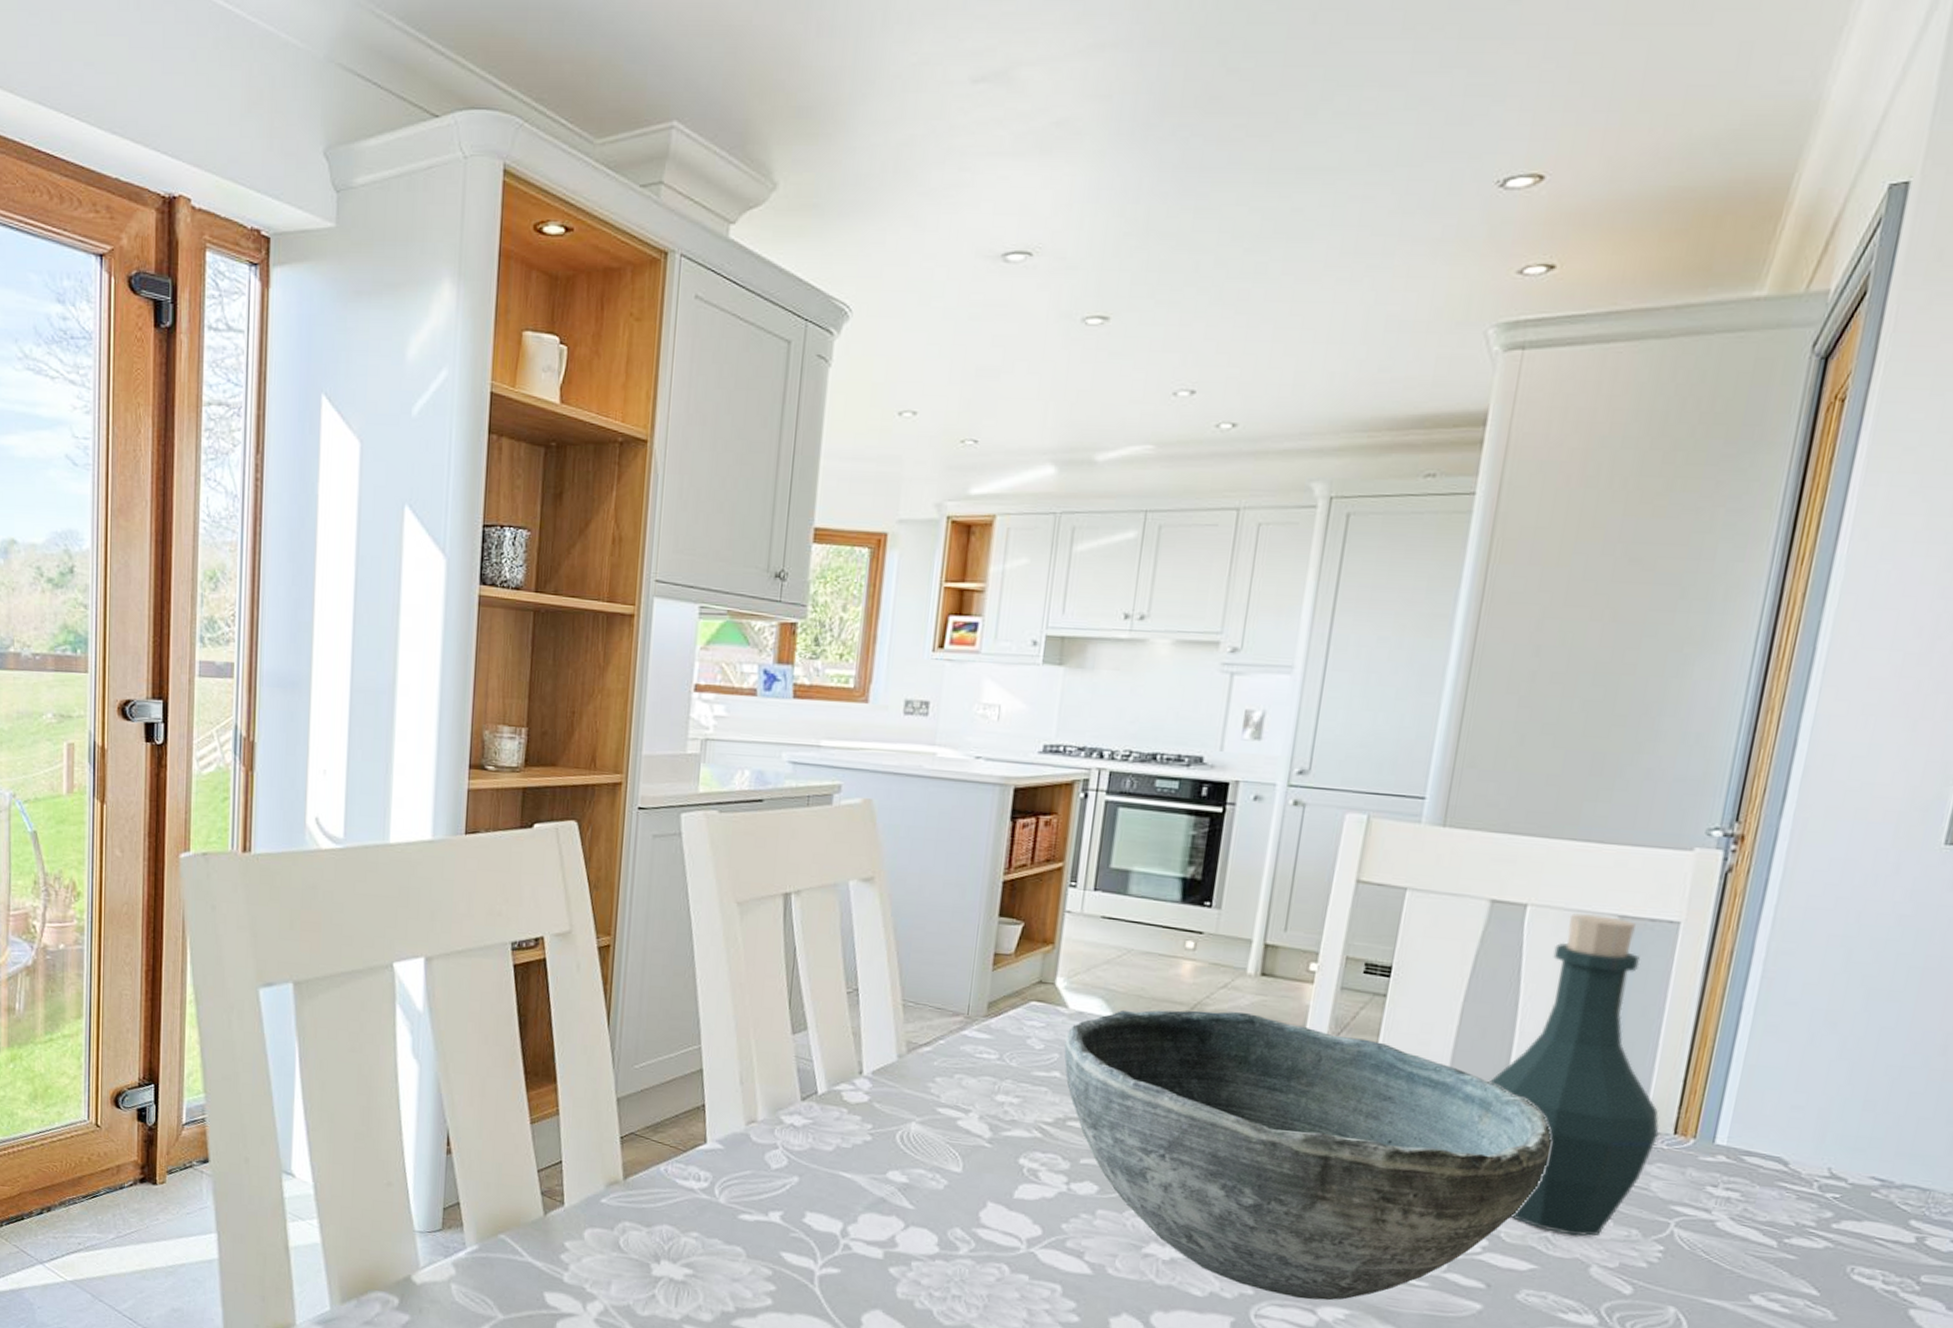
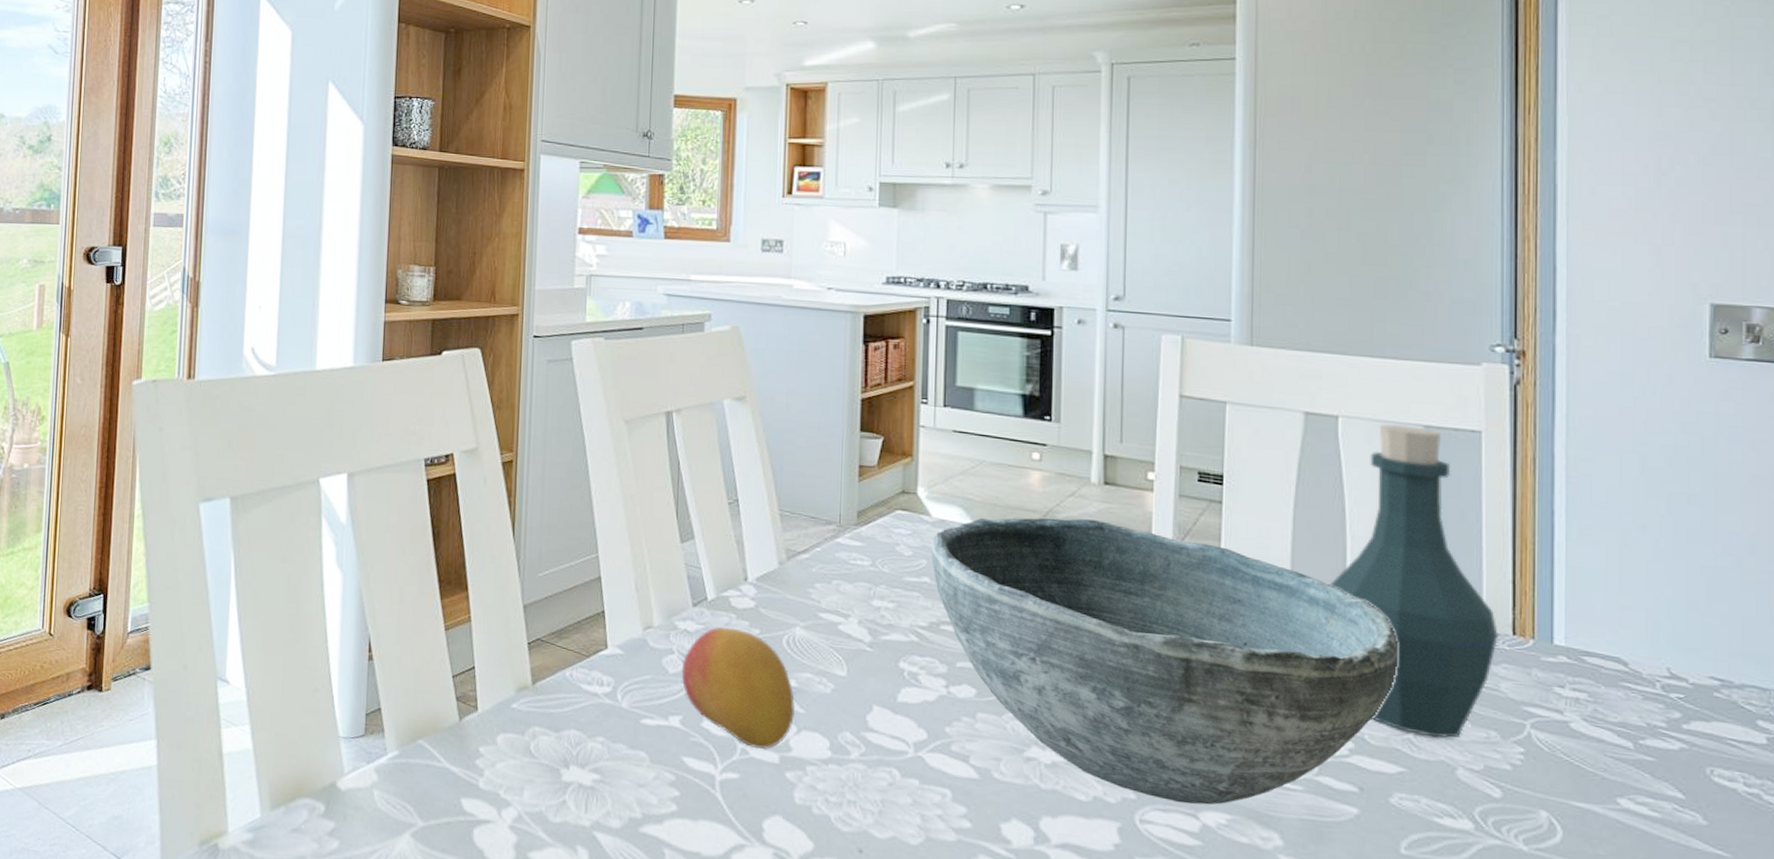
fruit: none [784,1121,905,1246] -> present [681,627,796,750]

